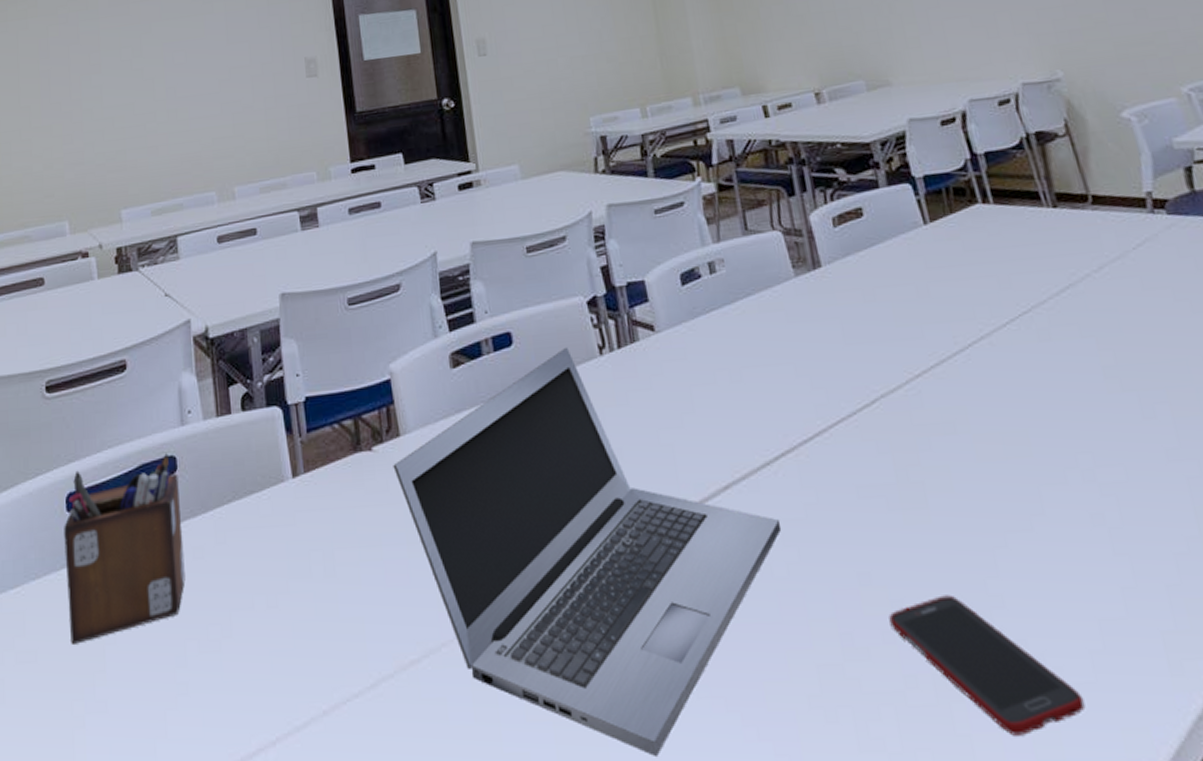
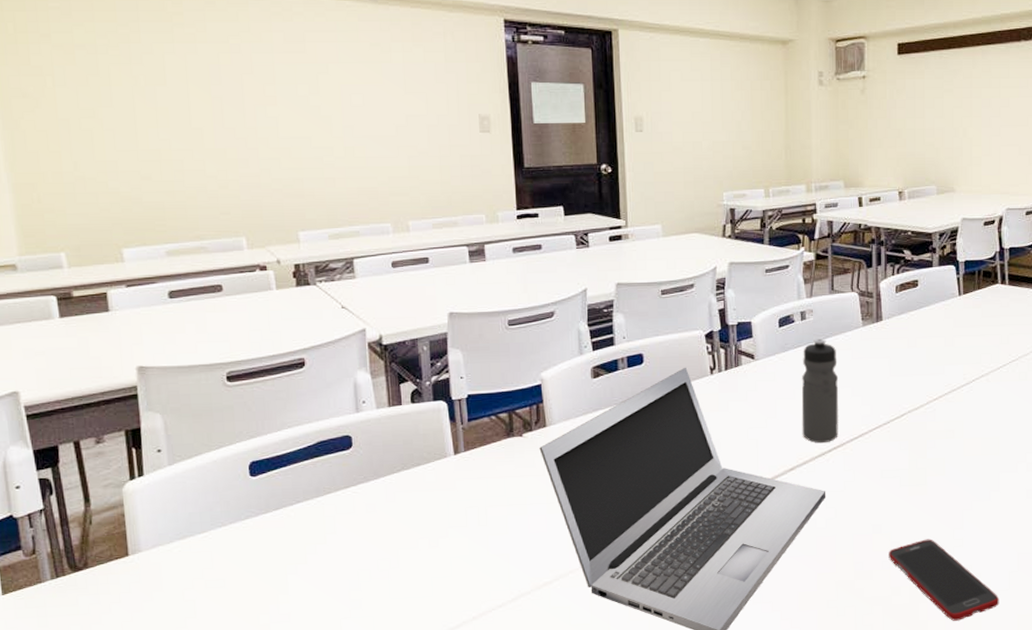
desk organizer: present [64,453,185,644] -> none [247,433,359,574]
water bottle: none [718,297,785,448] -> present [801,338,839,444]

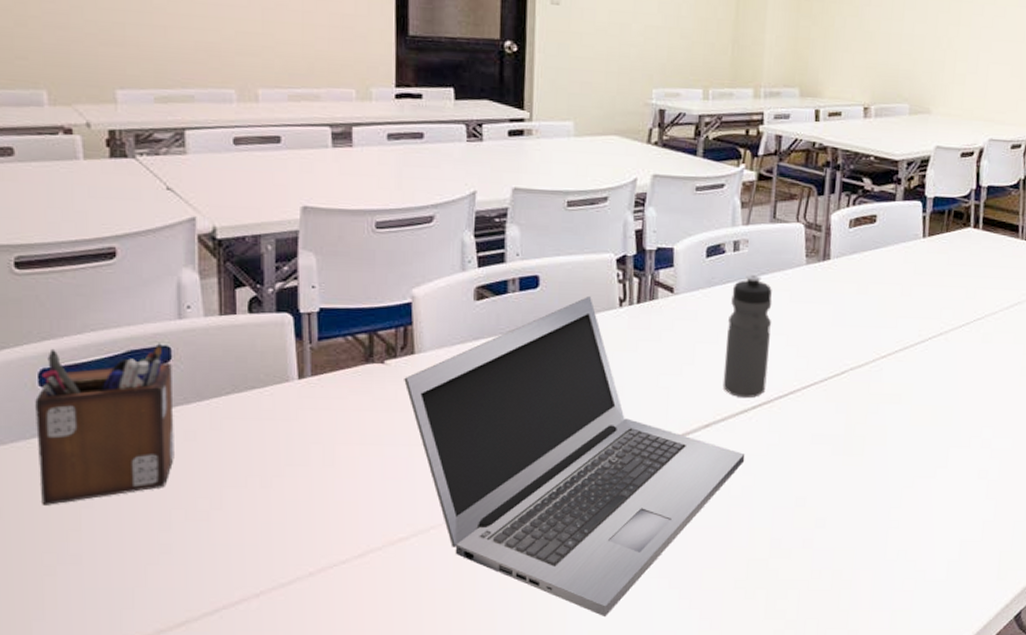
desk organizer: none [247,433,359,574] -> present [35,343,174,505]
cell phone: present [888,539,1000,621] -> none [811,517,934,612]

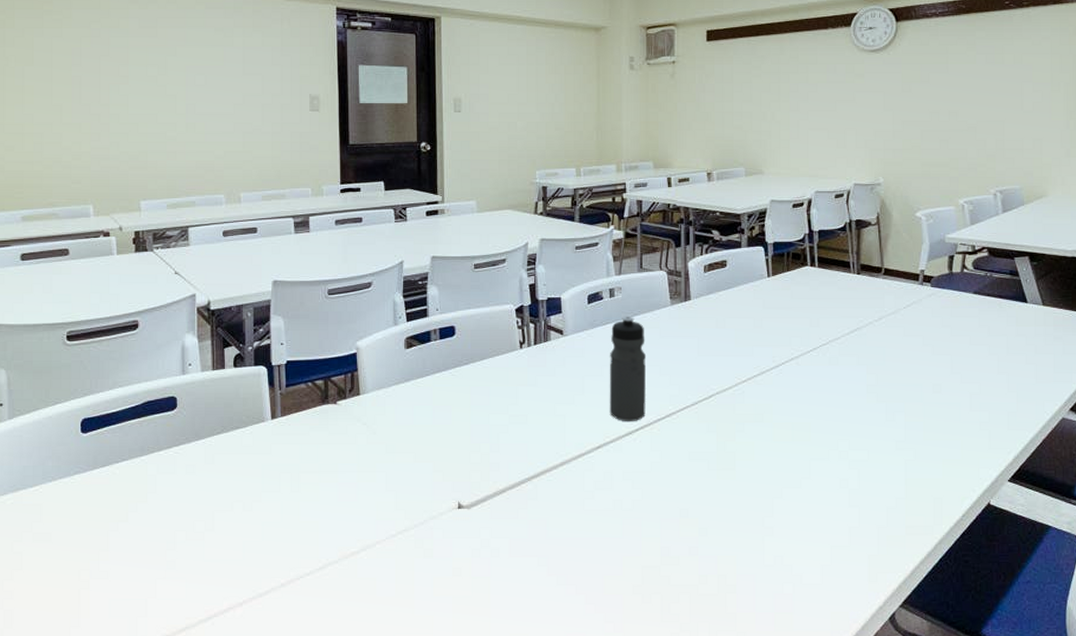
desk organizer: present [35,343,174,505] -> none [78,394,178,530]
laptop: present [404,295,745,617] -> none [352,340,633,622]

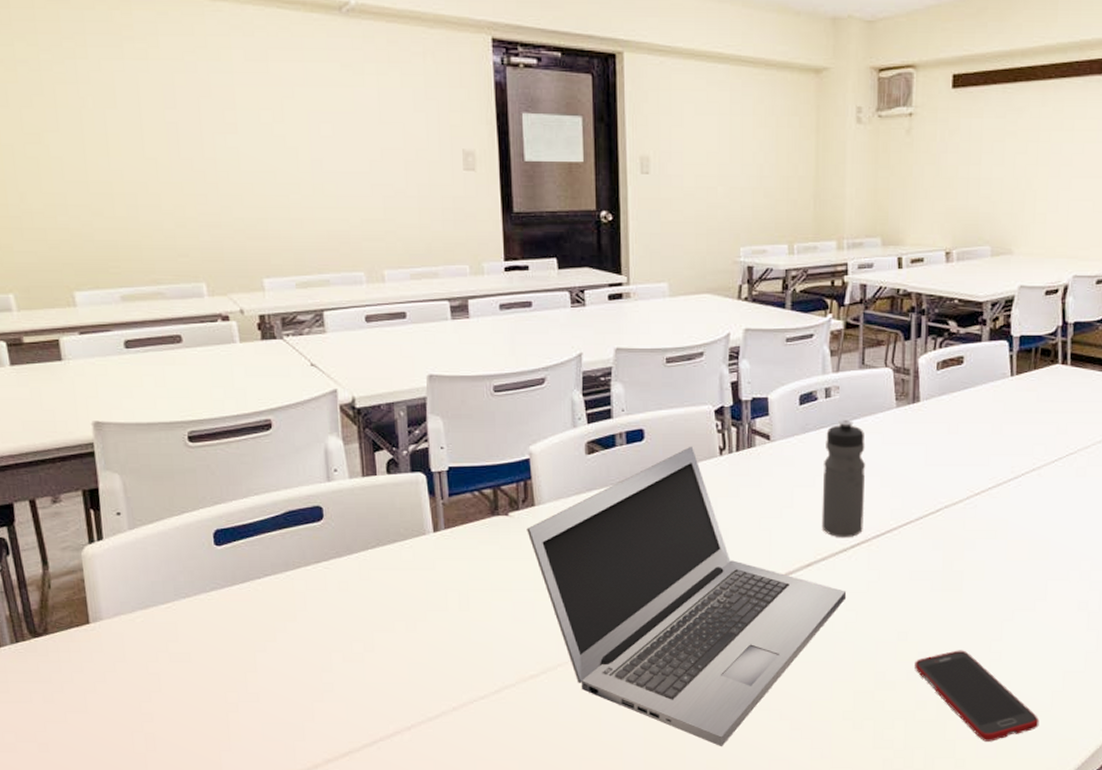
laptop: none [352,340,633,622] -> present [527,446,847,747]
cell phone: none [696,526,812,615] -> present [914,650,1039,742]

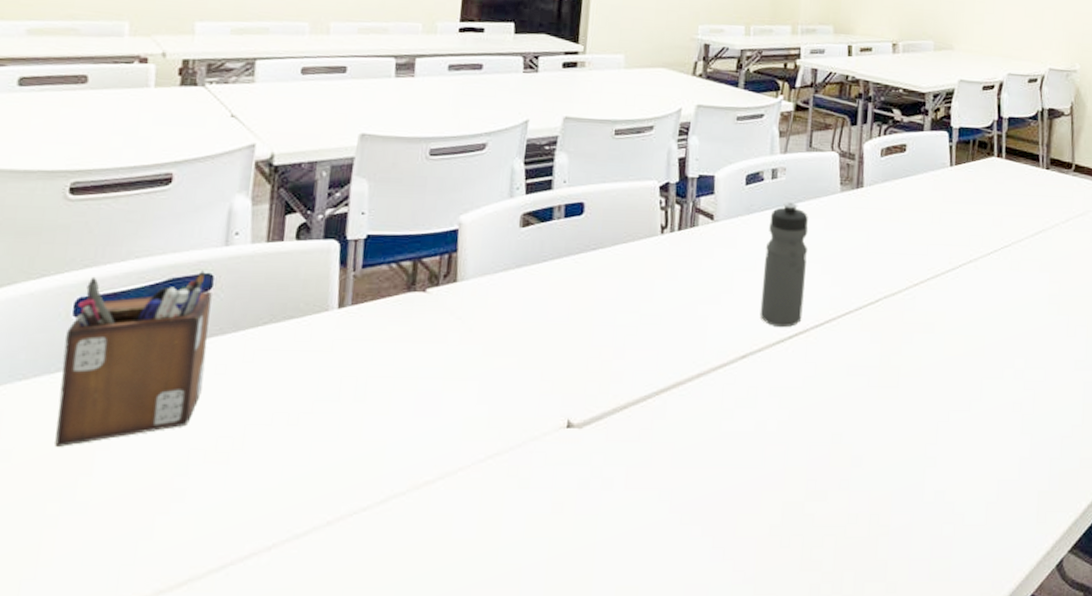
desk organizer: none [212,503,331,650] -> present [55,271,212,447]
laptop: present [527,446,847,747] -> none [444,222,782,571]
cell phone: present [914,650,1039,742] -> none [848,455,974,562]

